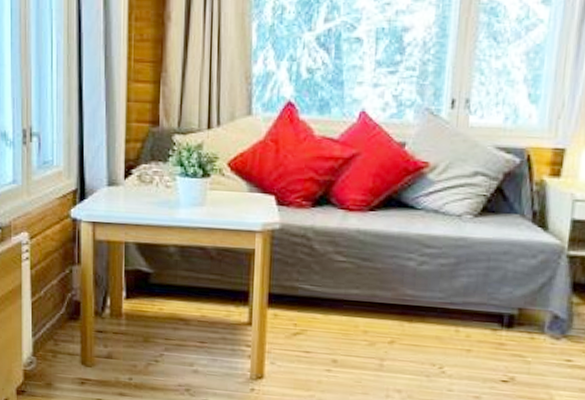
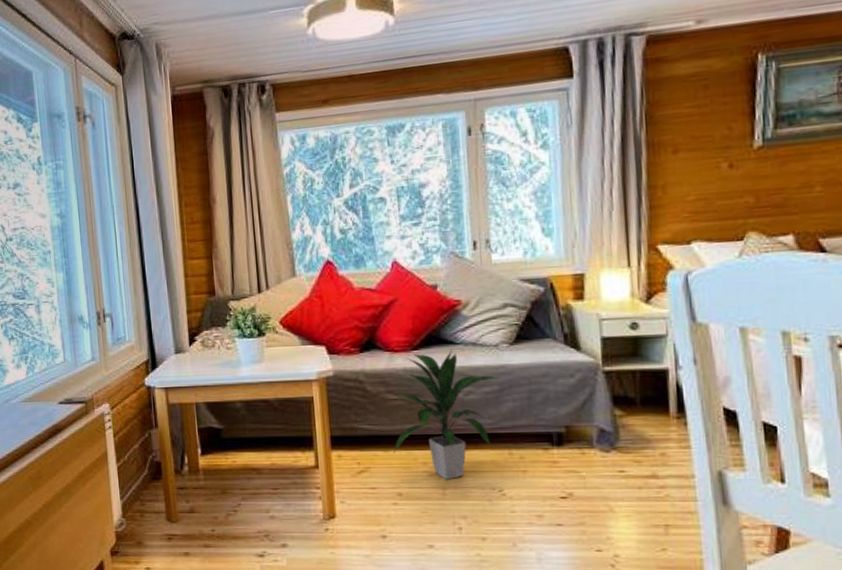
indoor plant: none [333,214,459,352] -> present [392,350,501,480]

